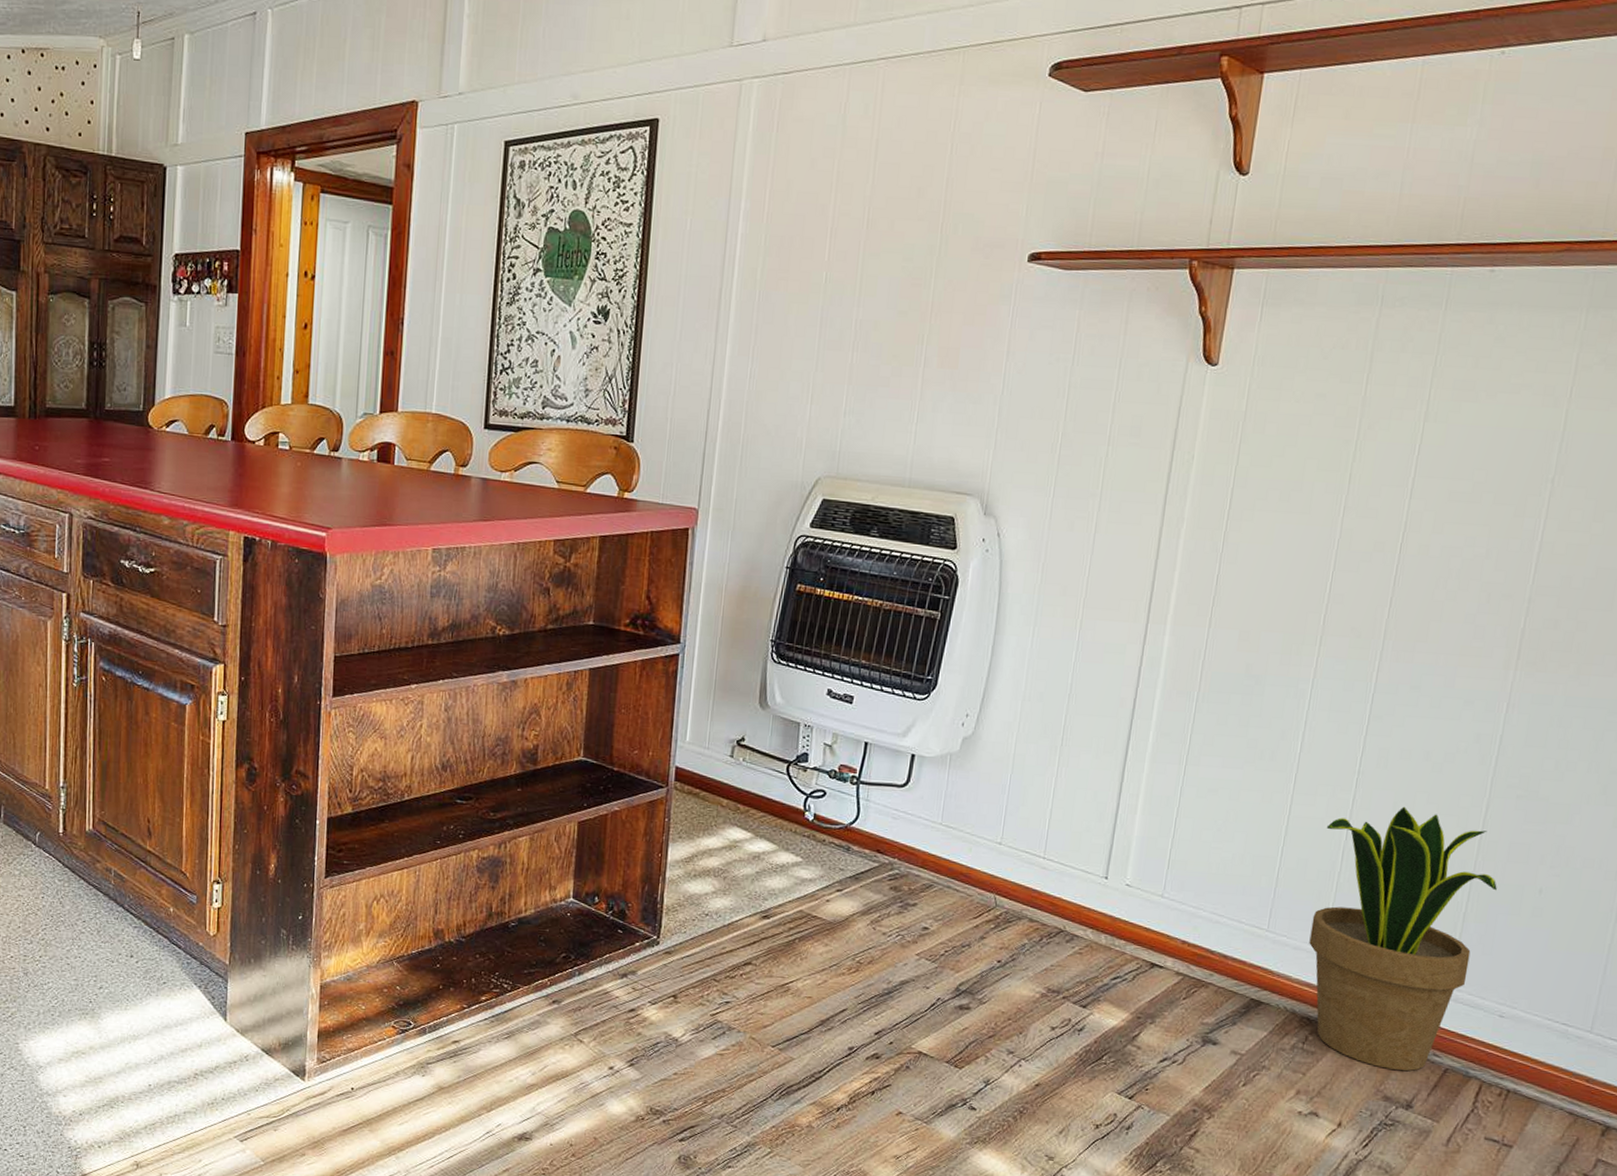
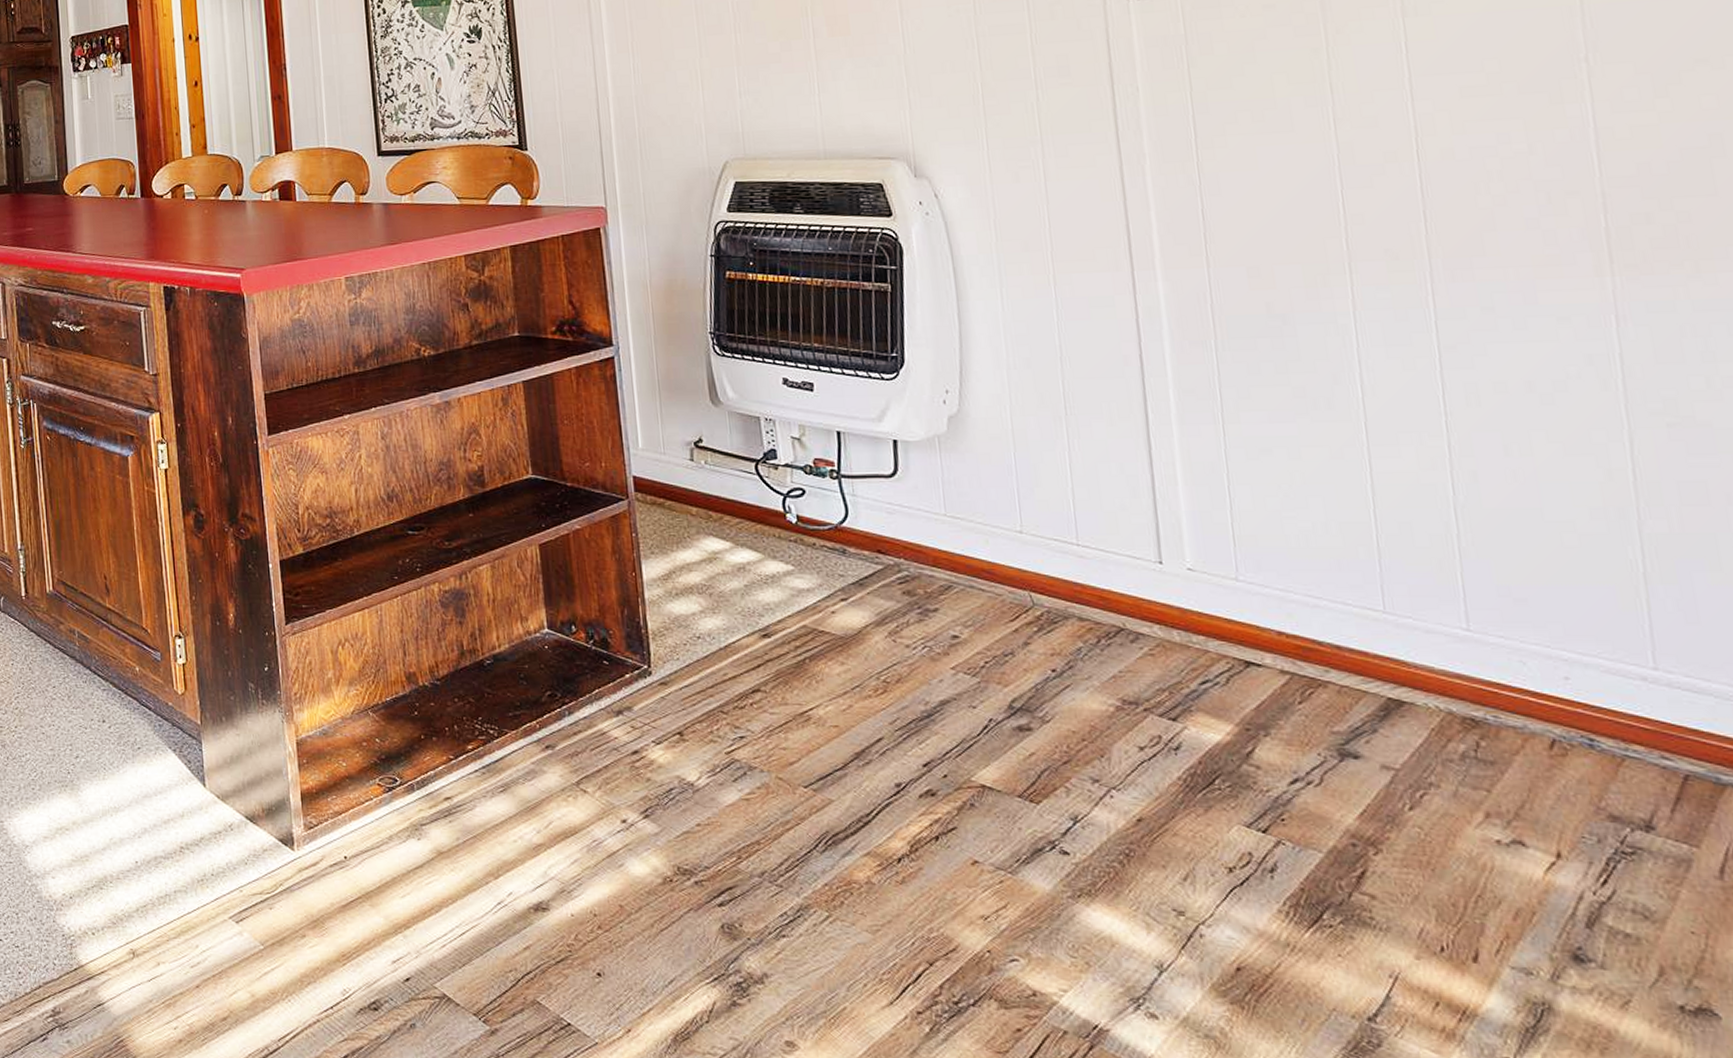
potted plant: present [1309,806,1497,1072] -> none [1423,449,1679,781]

